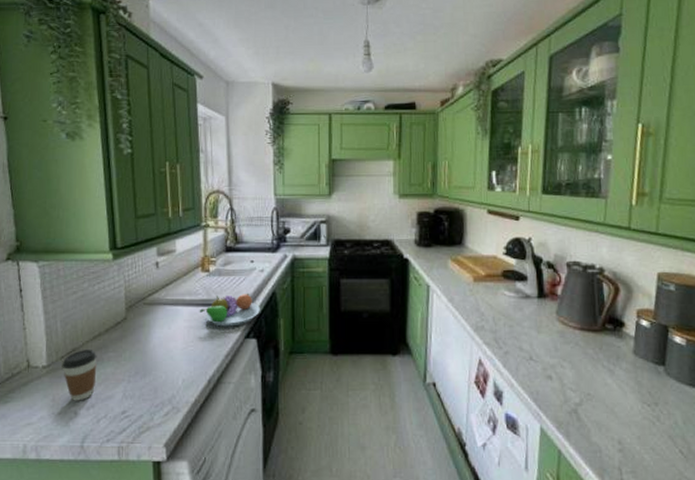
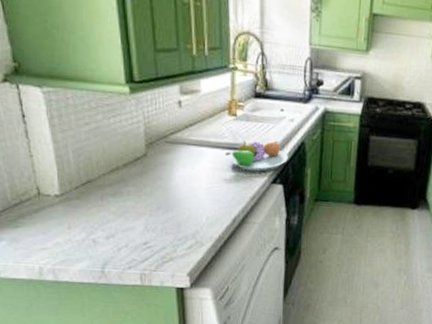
coffee cup: present [62,349,97,401] -> none [76,181,116,231]

